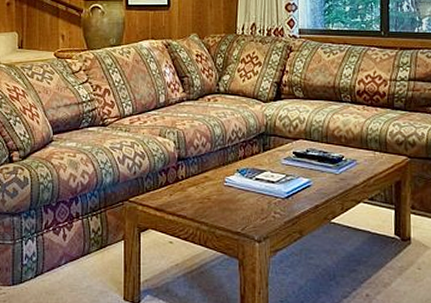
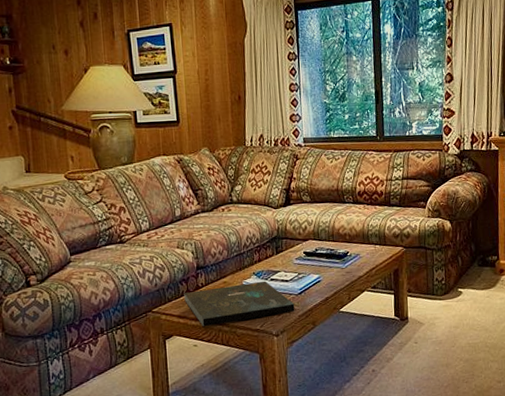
board game: none [163,180,281,224] -> present [184,281,295,327]

